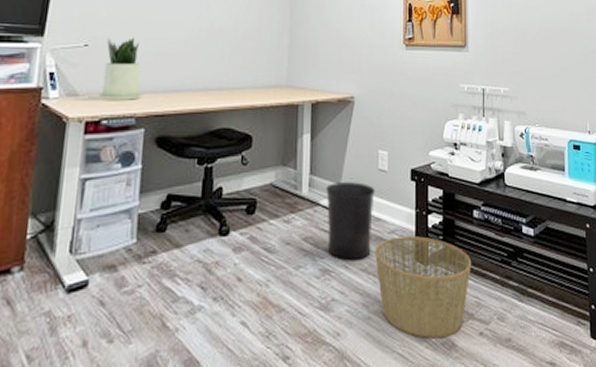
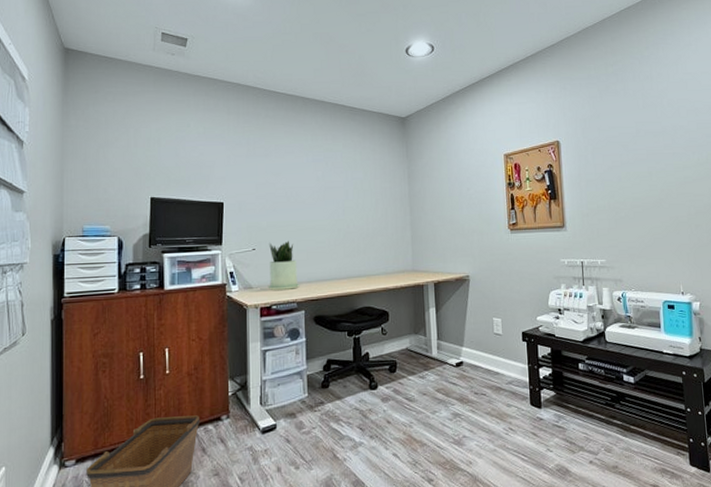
waste bin: present [326,182,375,260] -> none [451,344,493,406]
basket: present [375,236,472,339] -> none [496,386,580,466]

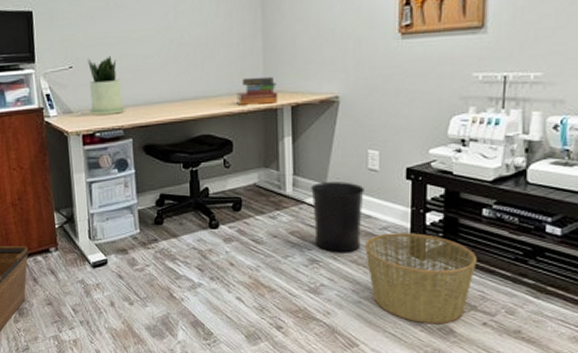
books: none [391,259,424,282] -> present [236,76,279,105]
waste bin: none [451,344,493,406] -> present [311,182,364,252]
basket: none [496,386,580,466] -> present [365,233,478,324]

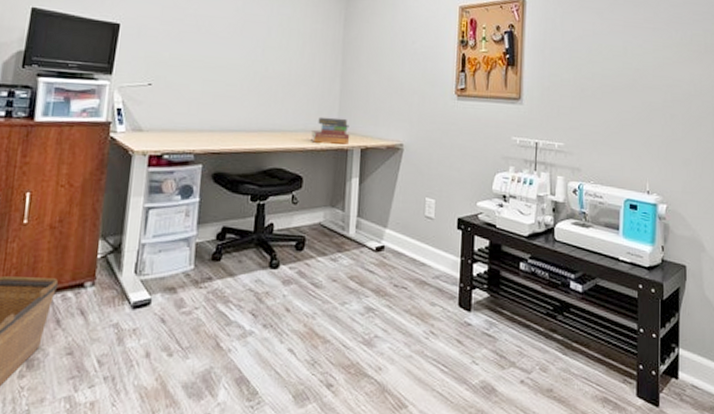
planter: present [88,55,126,115] -> none [161,78,200,138]
waste bin: present [311,182,364,252] -> none [372,226,421,301]
basket: present [365,233,478,324] -> none [418,282,516,382]

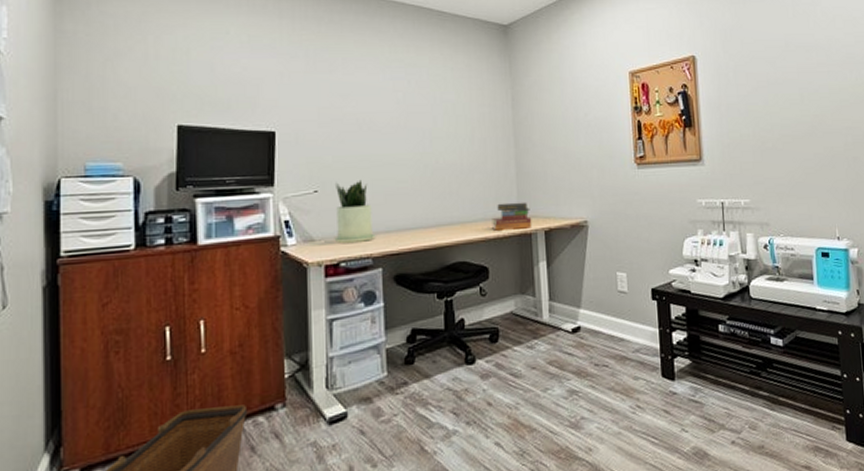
planter: none [161,78,200,138] -> present [334,179,376,243]

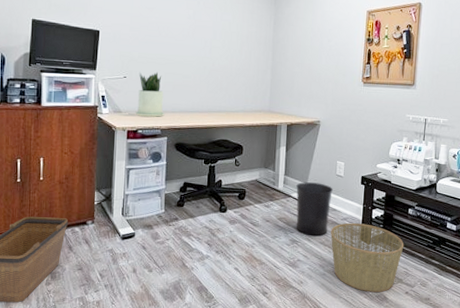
books: present [492,202,532,231] -> none [249,100,279,121]
waste bin: none [566,305,617,381] -> present [296,182,333,236]
basket: none [621,353,720,450] -> present [330,223,404,293]

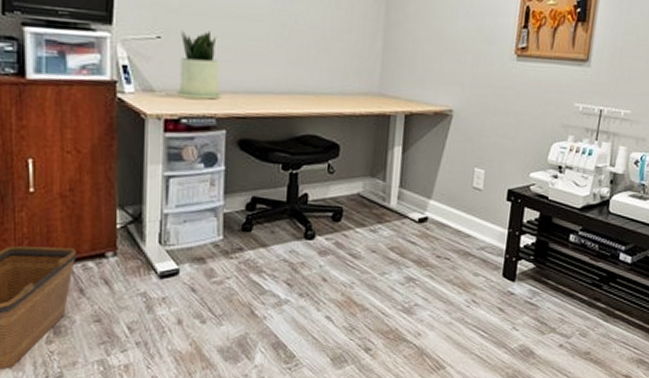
waste bin: present [296,182,333,236] -> none [413,197,467,271]
basket: present [330,223,404,293] -> none [461,253,561,346]

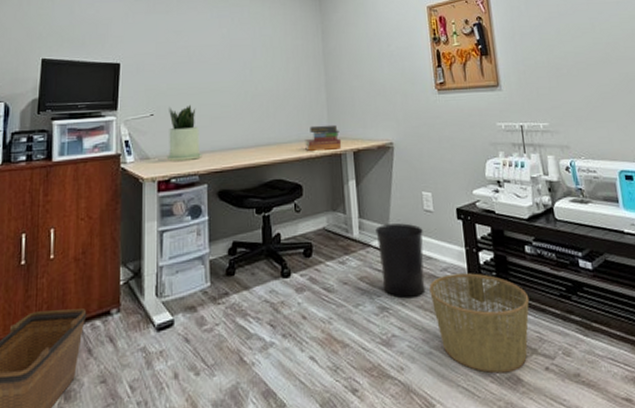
books: none [349,78,393,110] -> present [305,124,342,151]
waste bin: none [413,197,467,271] -> present [375,223,426,298]
basket: none [461,253,561,346] -> present [429,273,530,374]

